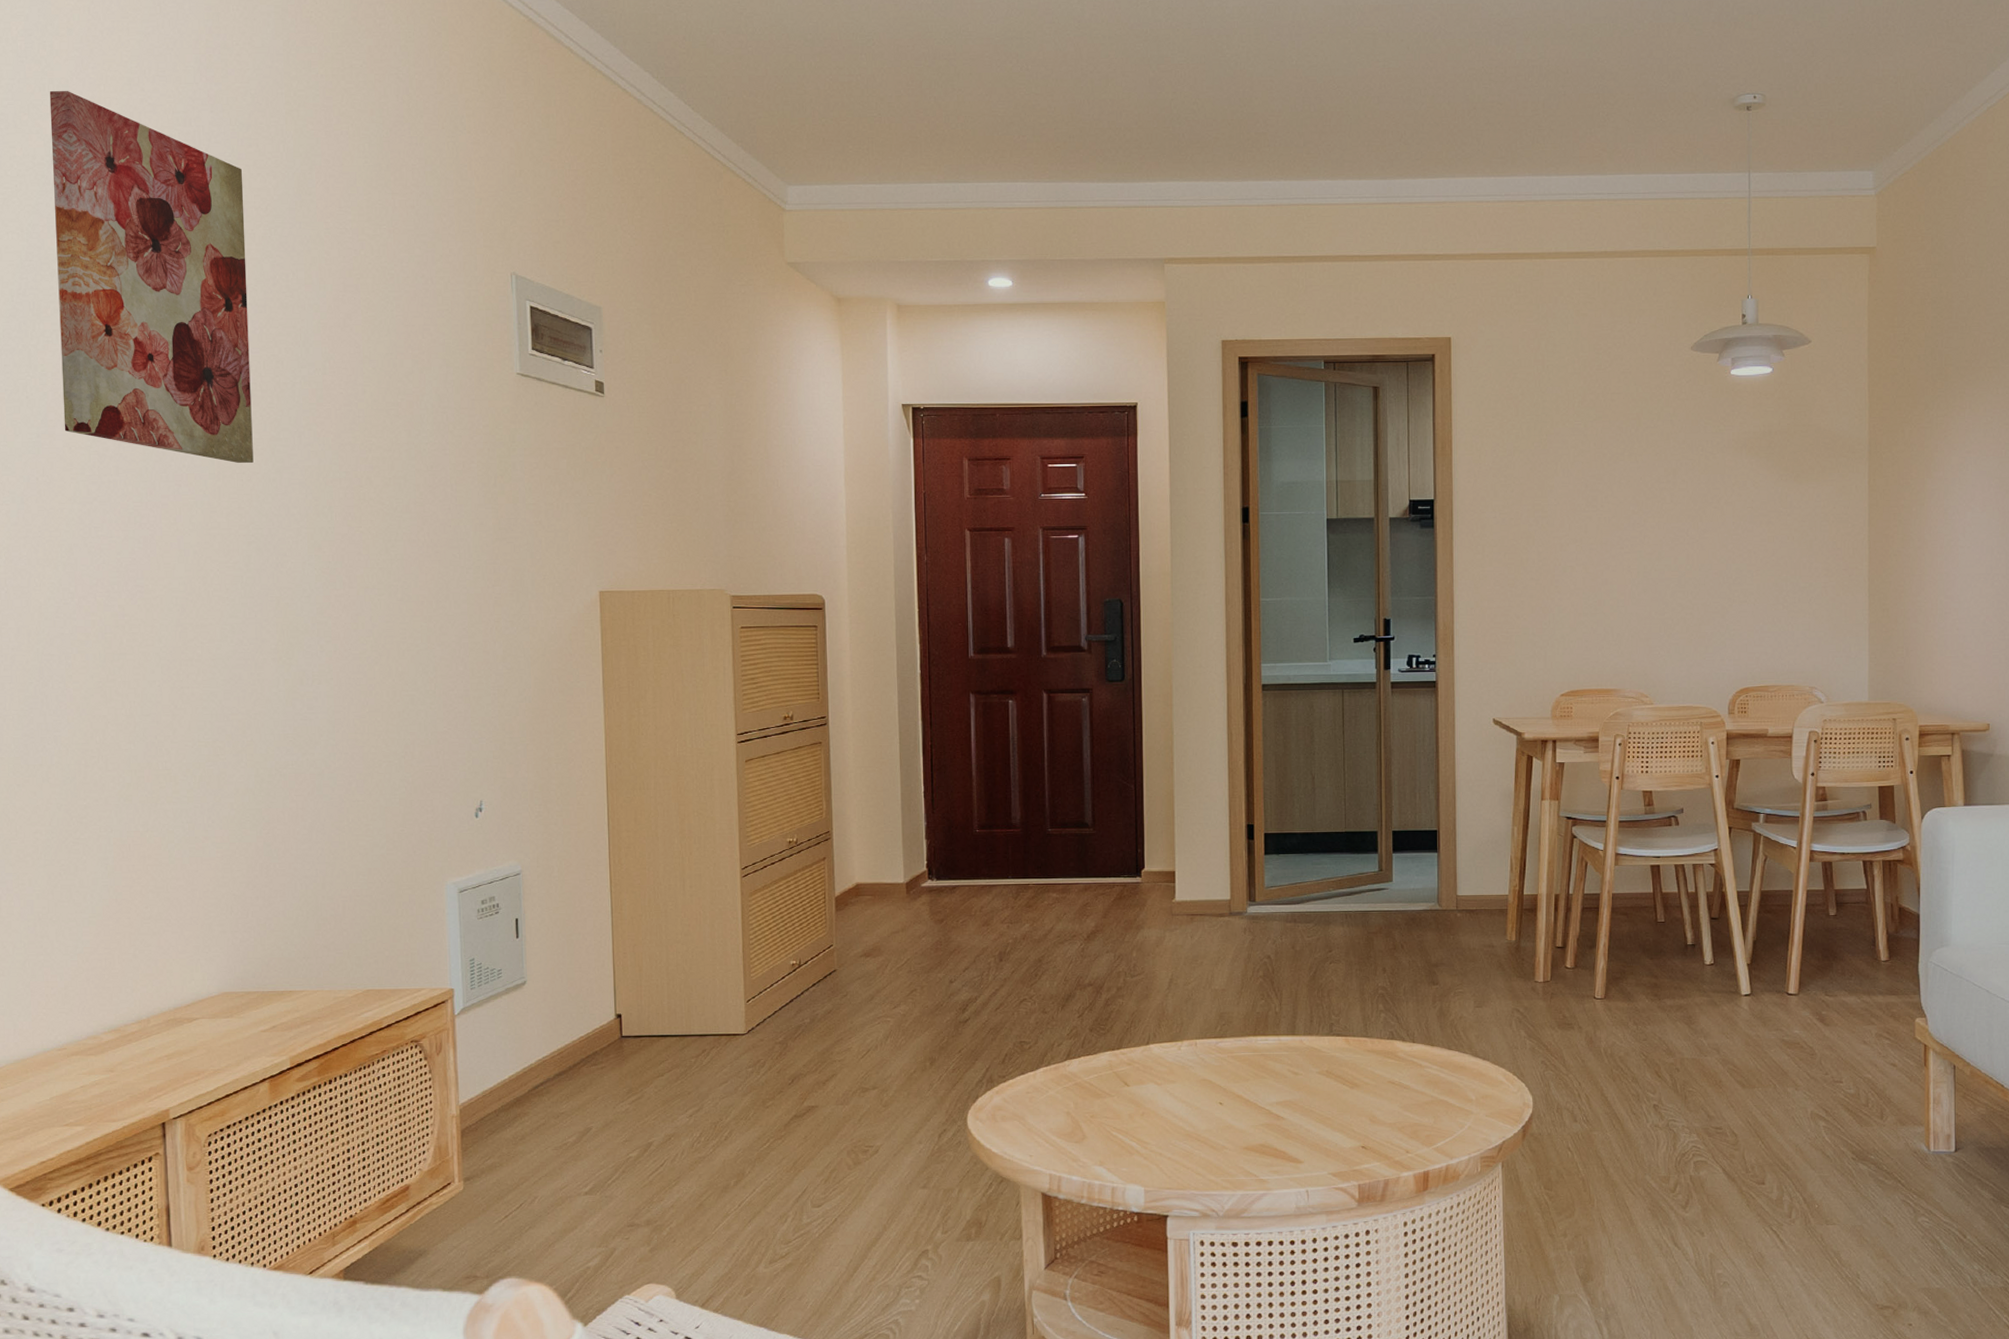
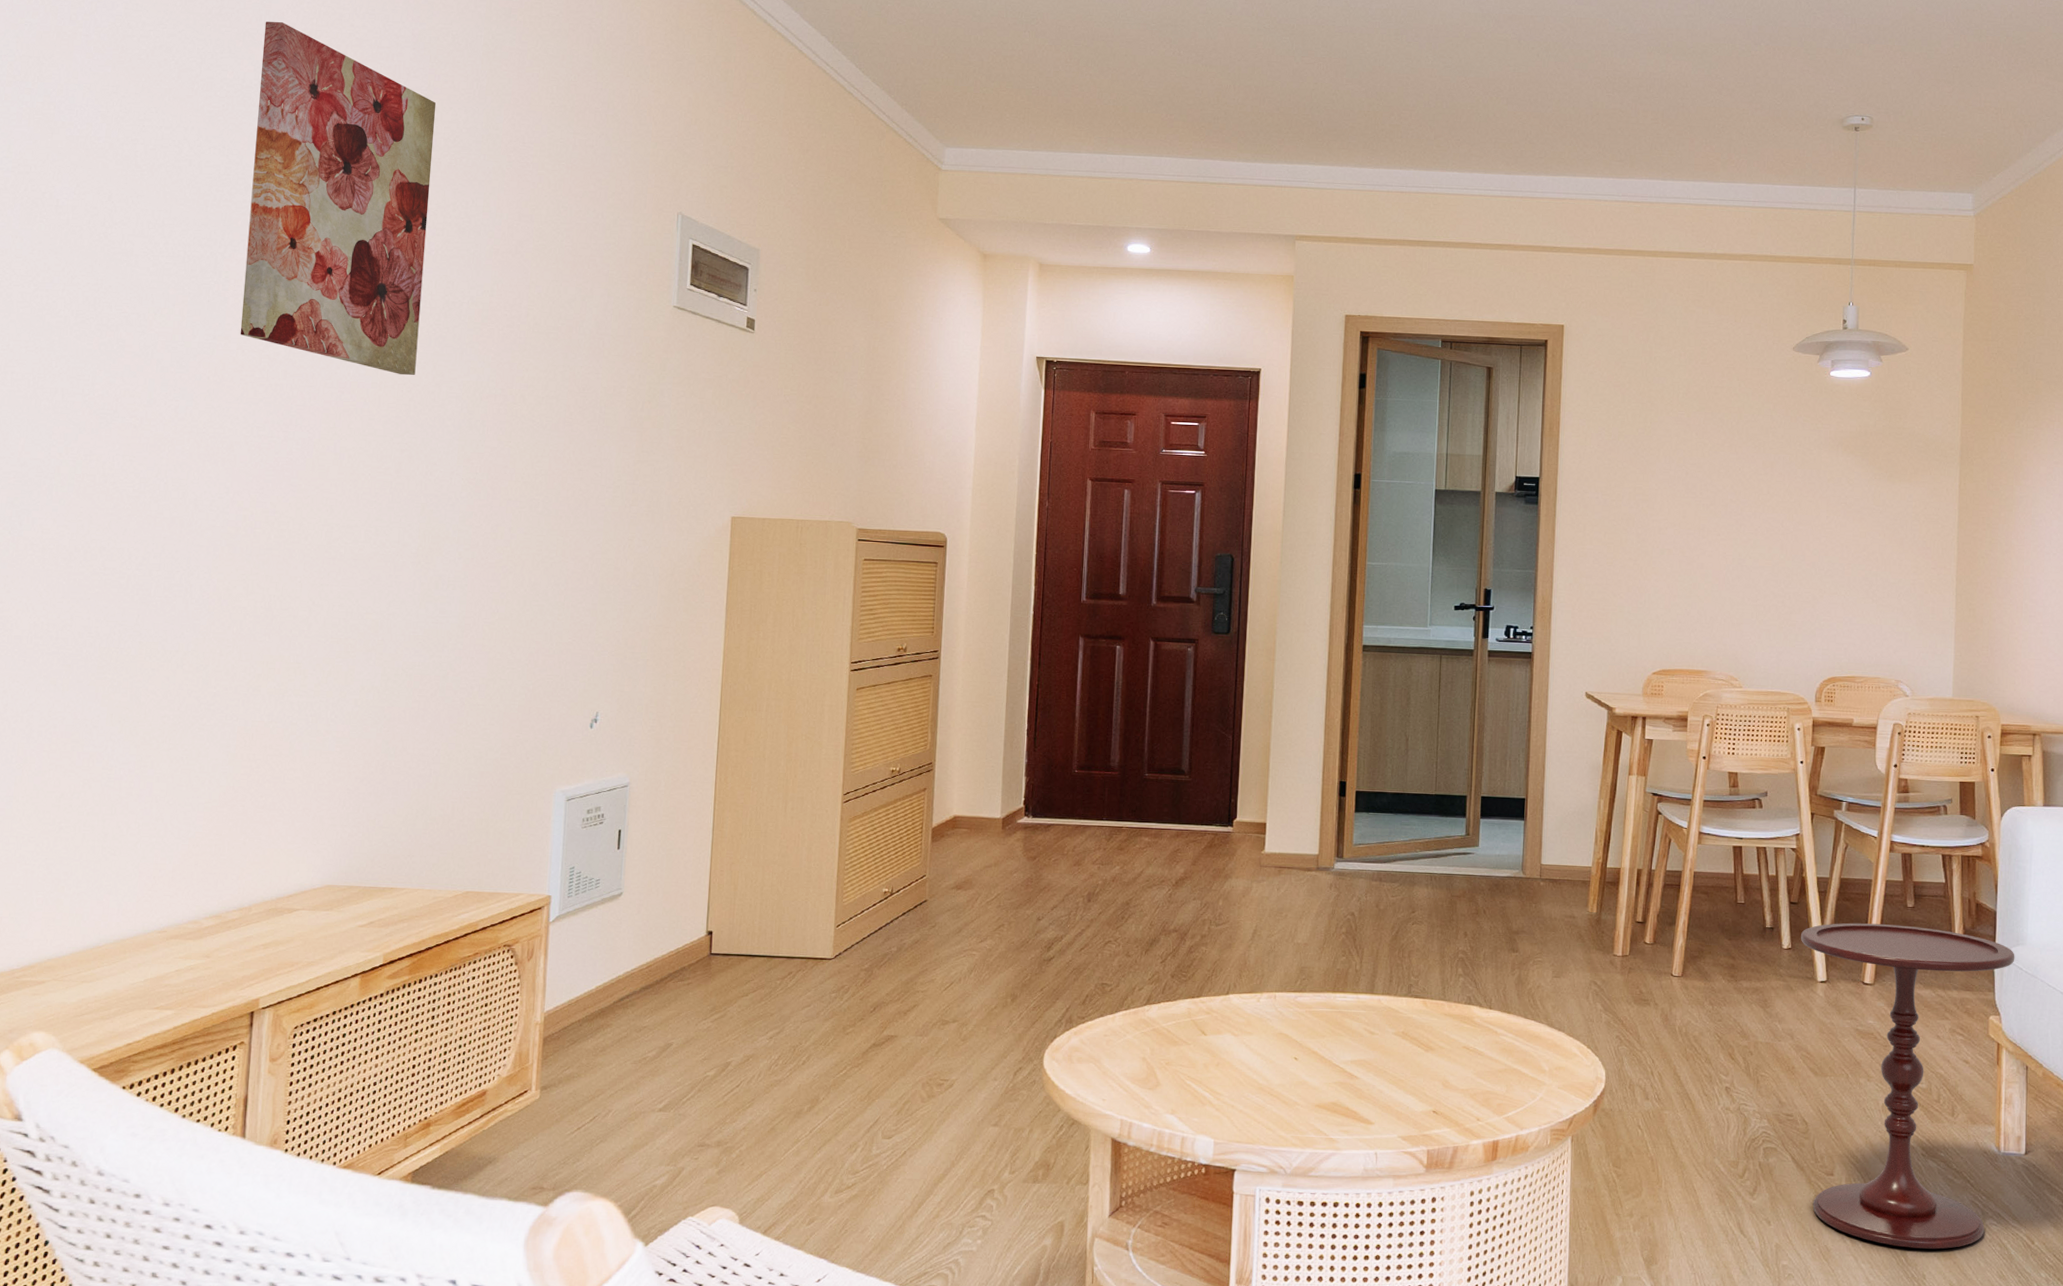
side table: none [1722,934,1940,1250] -> present [1800,923,2015,1249]

